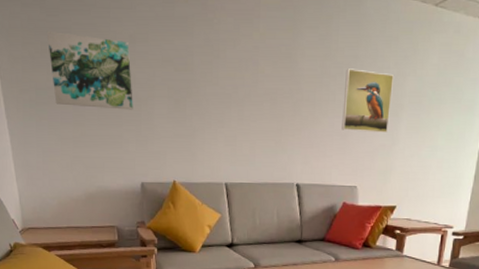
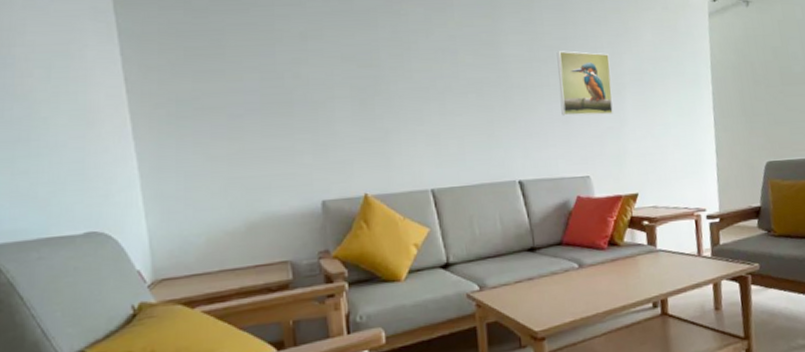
wall art: present [47,30,133,110] -> none [193,34,308,117]

